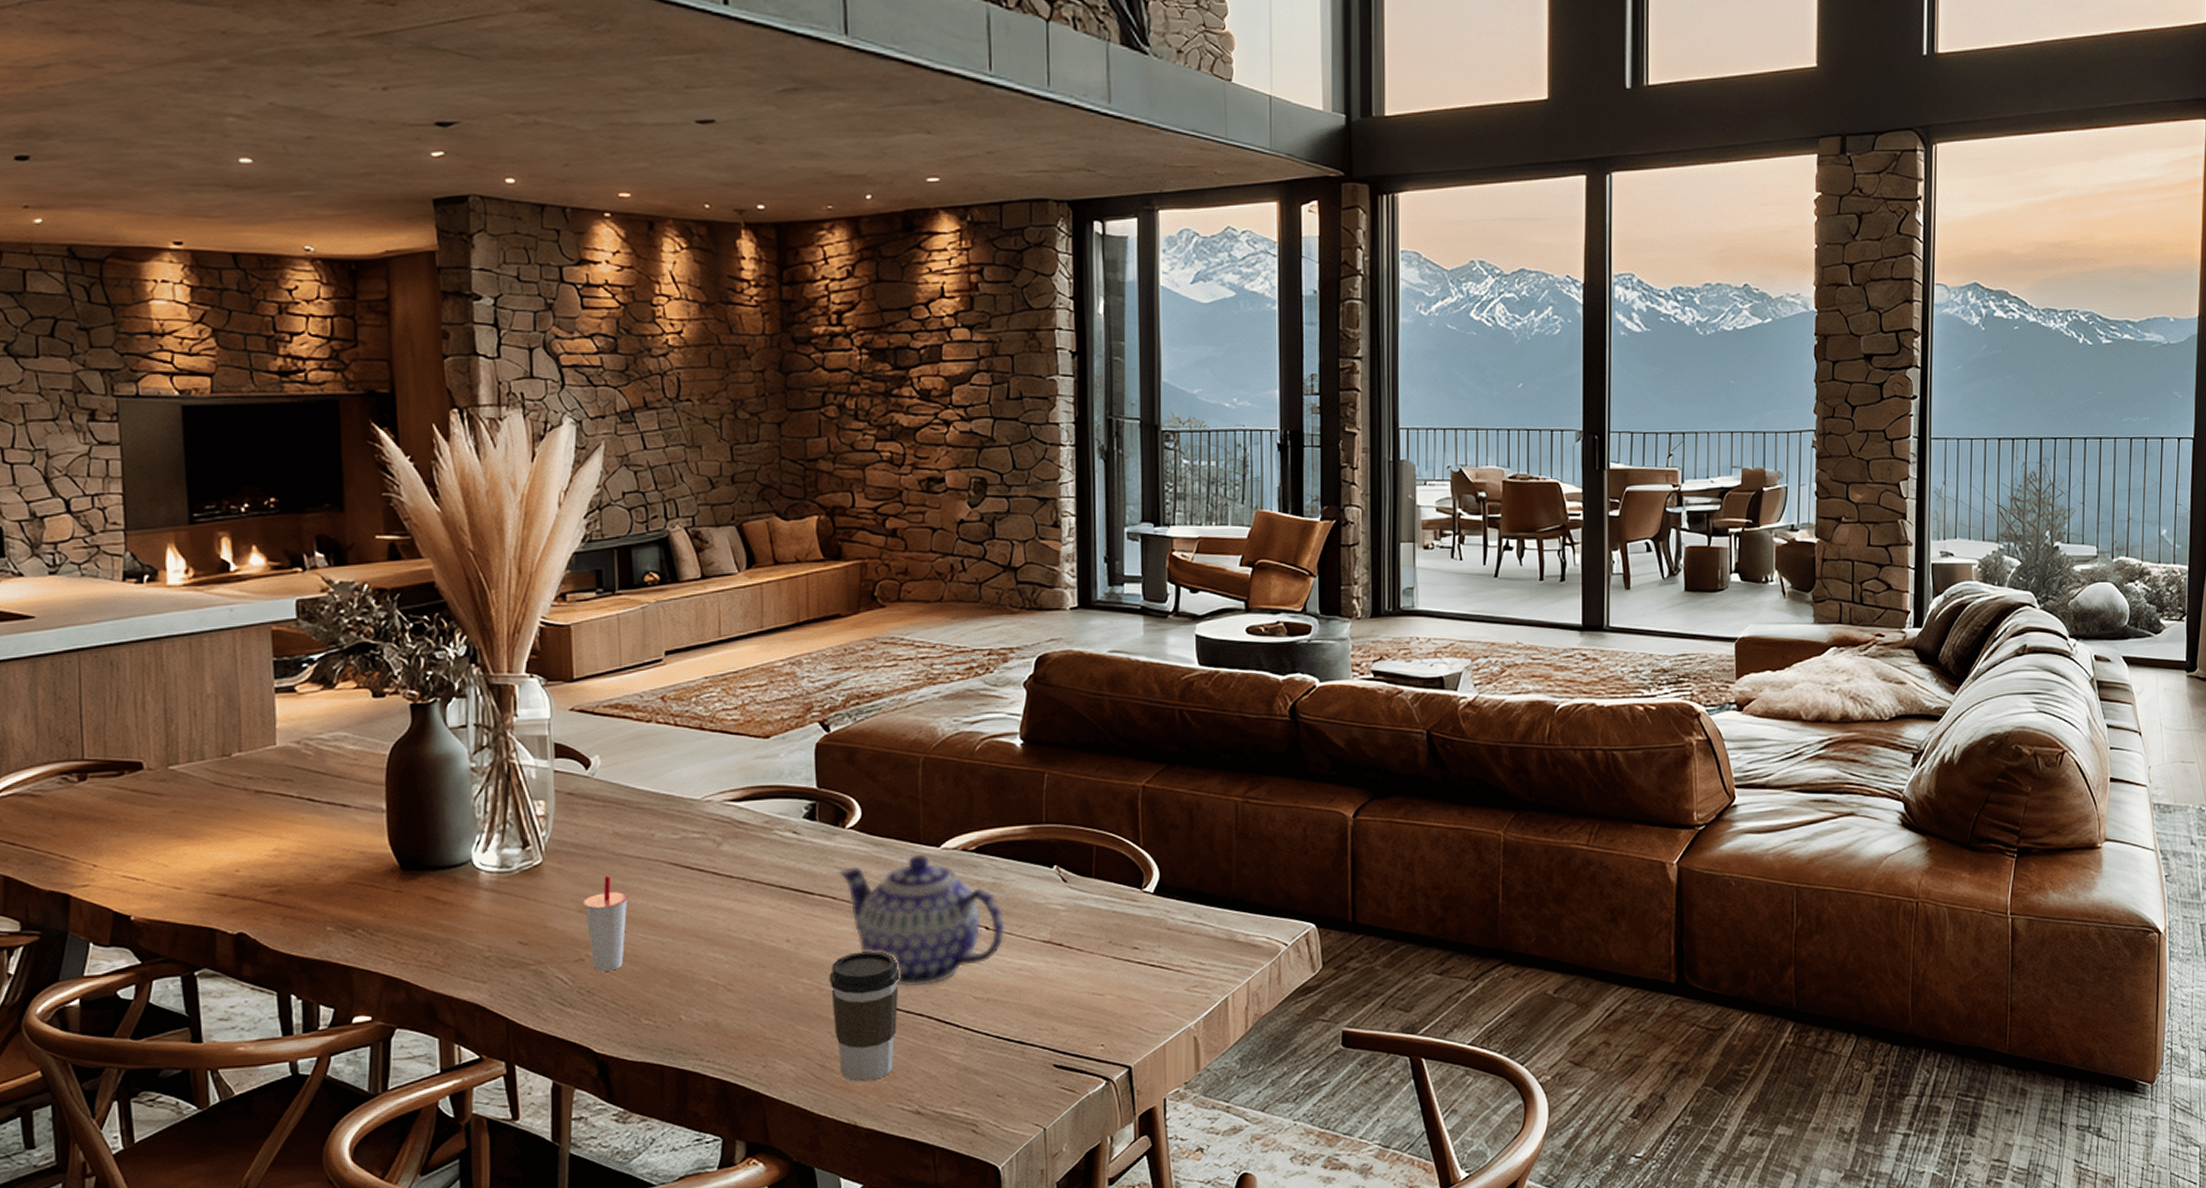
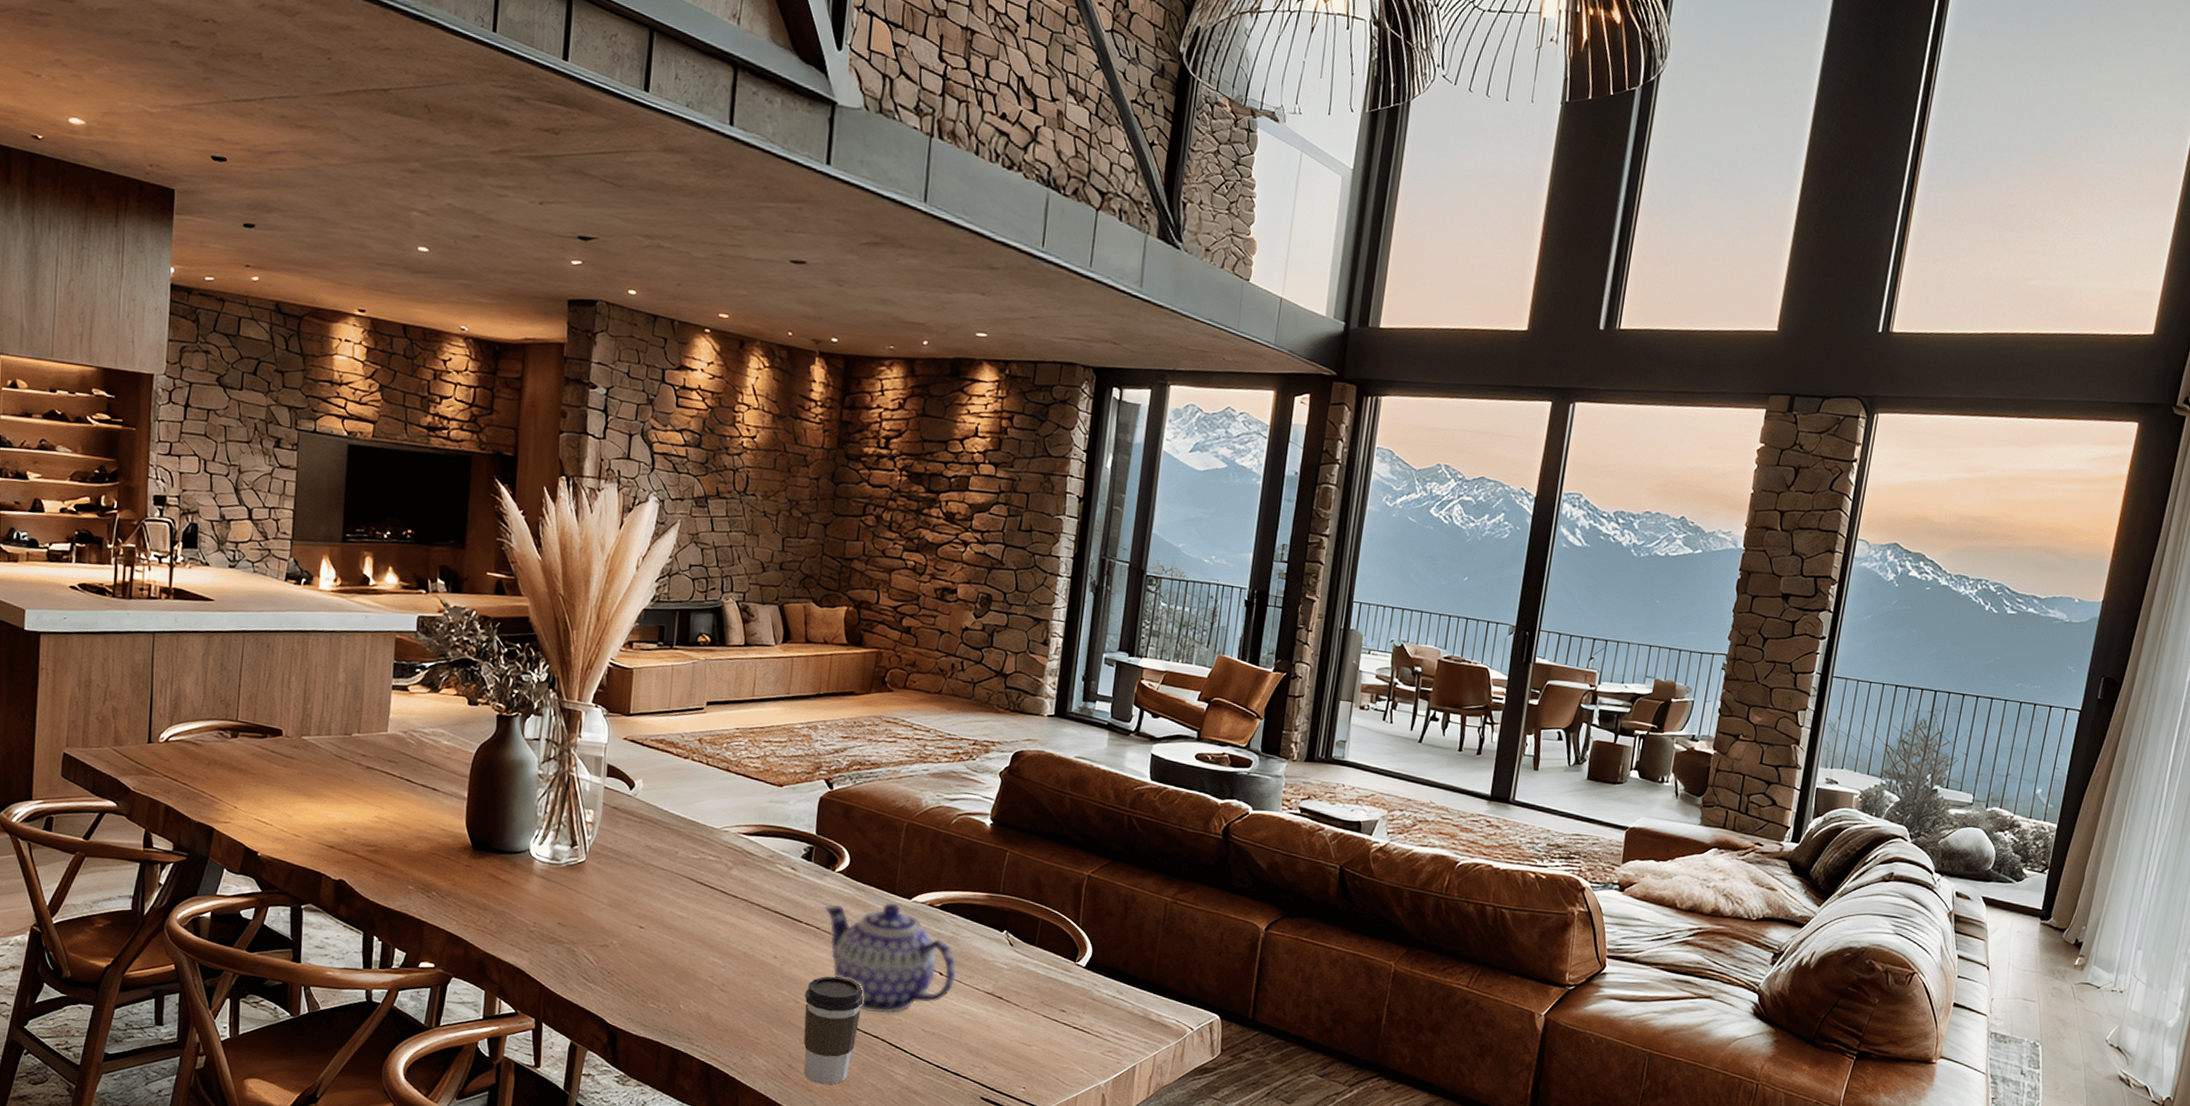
cup: present [583,875,628,972] -> none [614,879,650,959]

